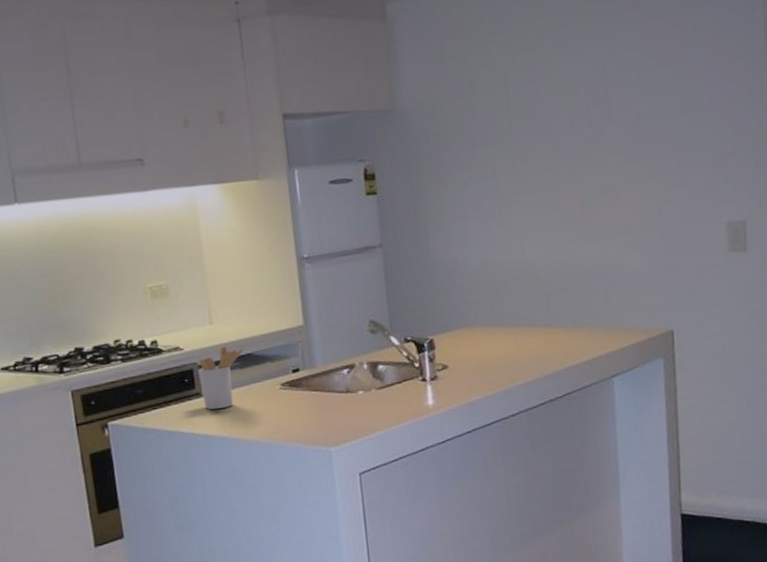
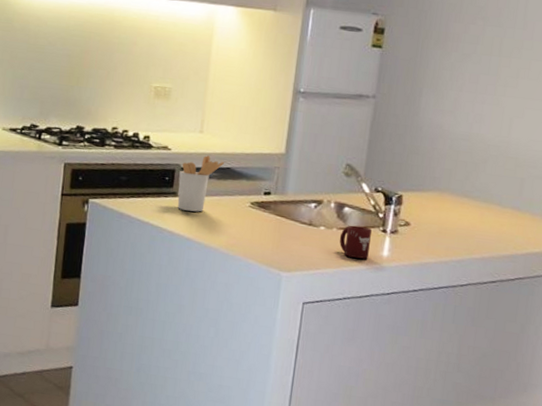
cup: none [380,380,414,415] -> present [339,225,372,259]

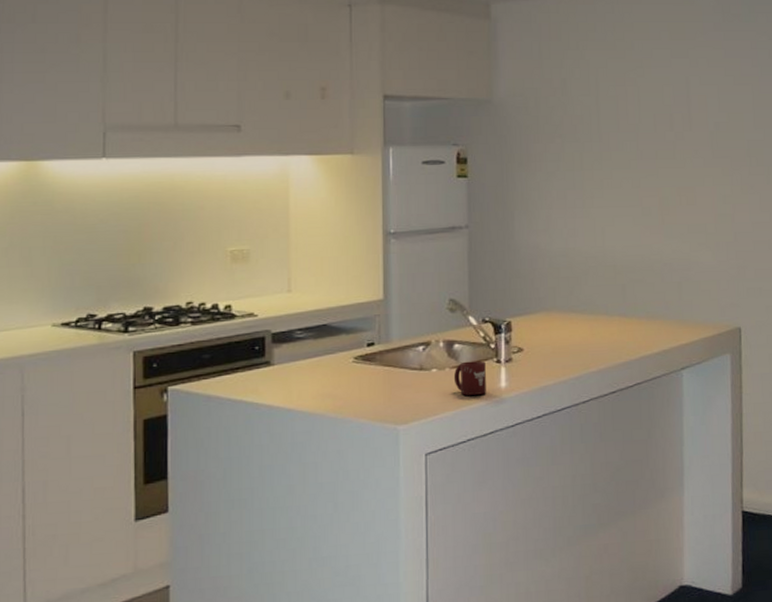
utensil holder: present [177,155,225,212] -> none [270,315,320,380]

